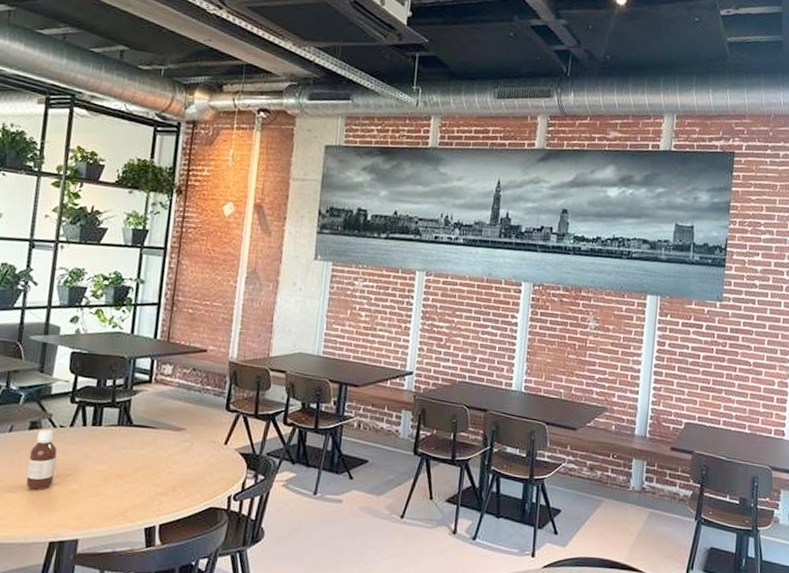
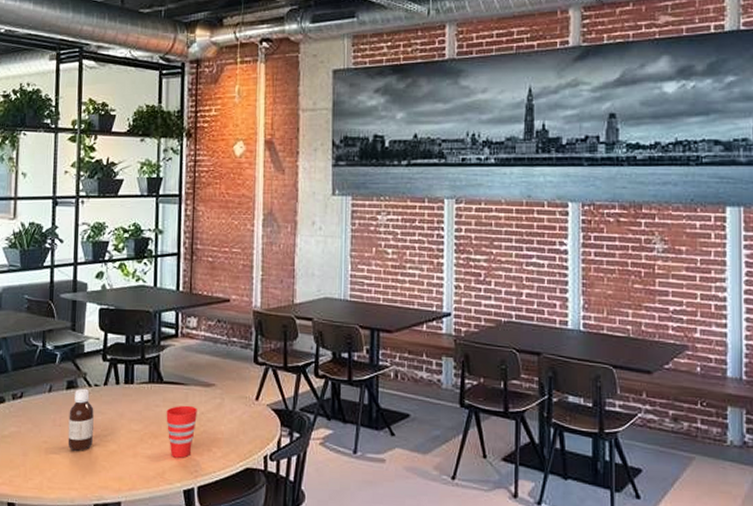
cup: none [132,447,165,498] -> present [166,405,197,458]

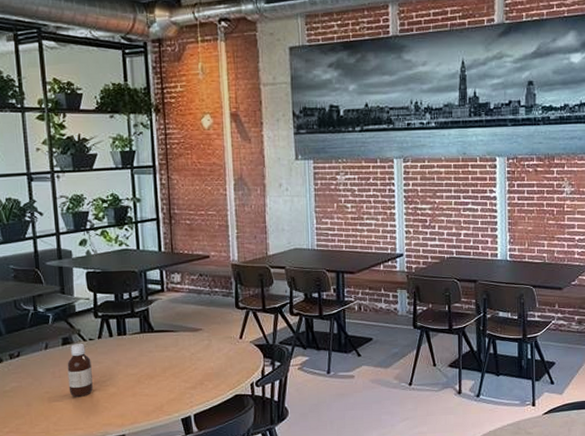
cup: present [166,405,197,458] -> none [159,348,188,393]

